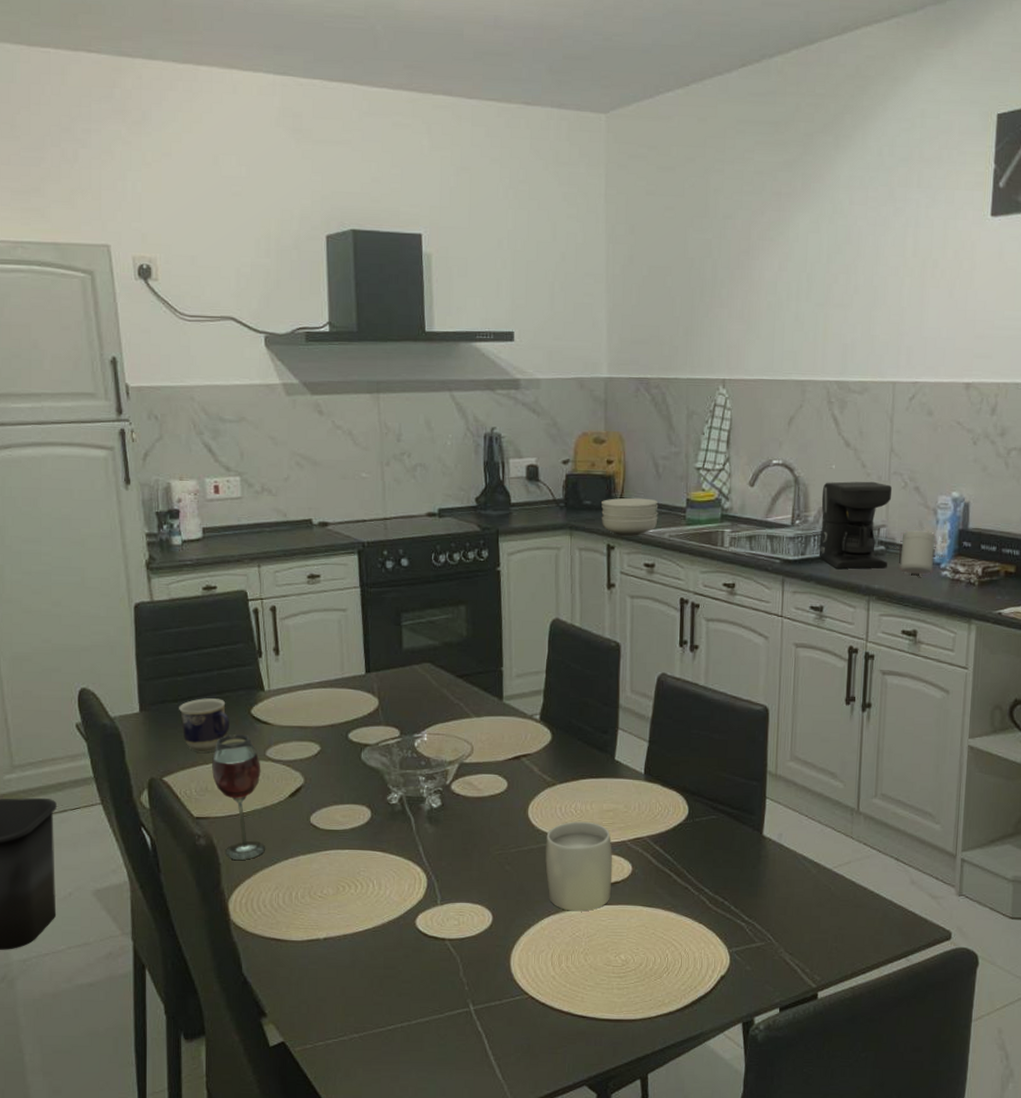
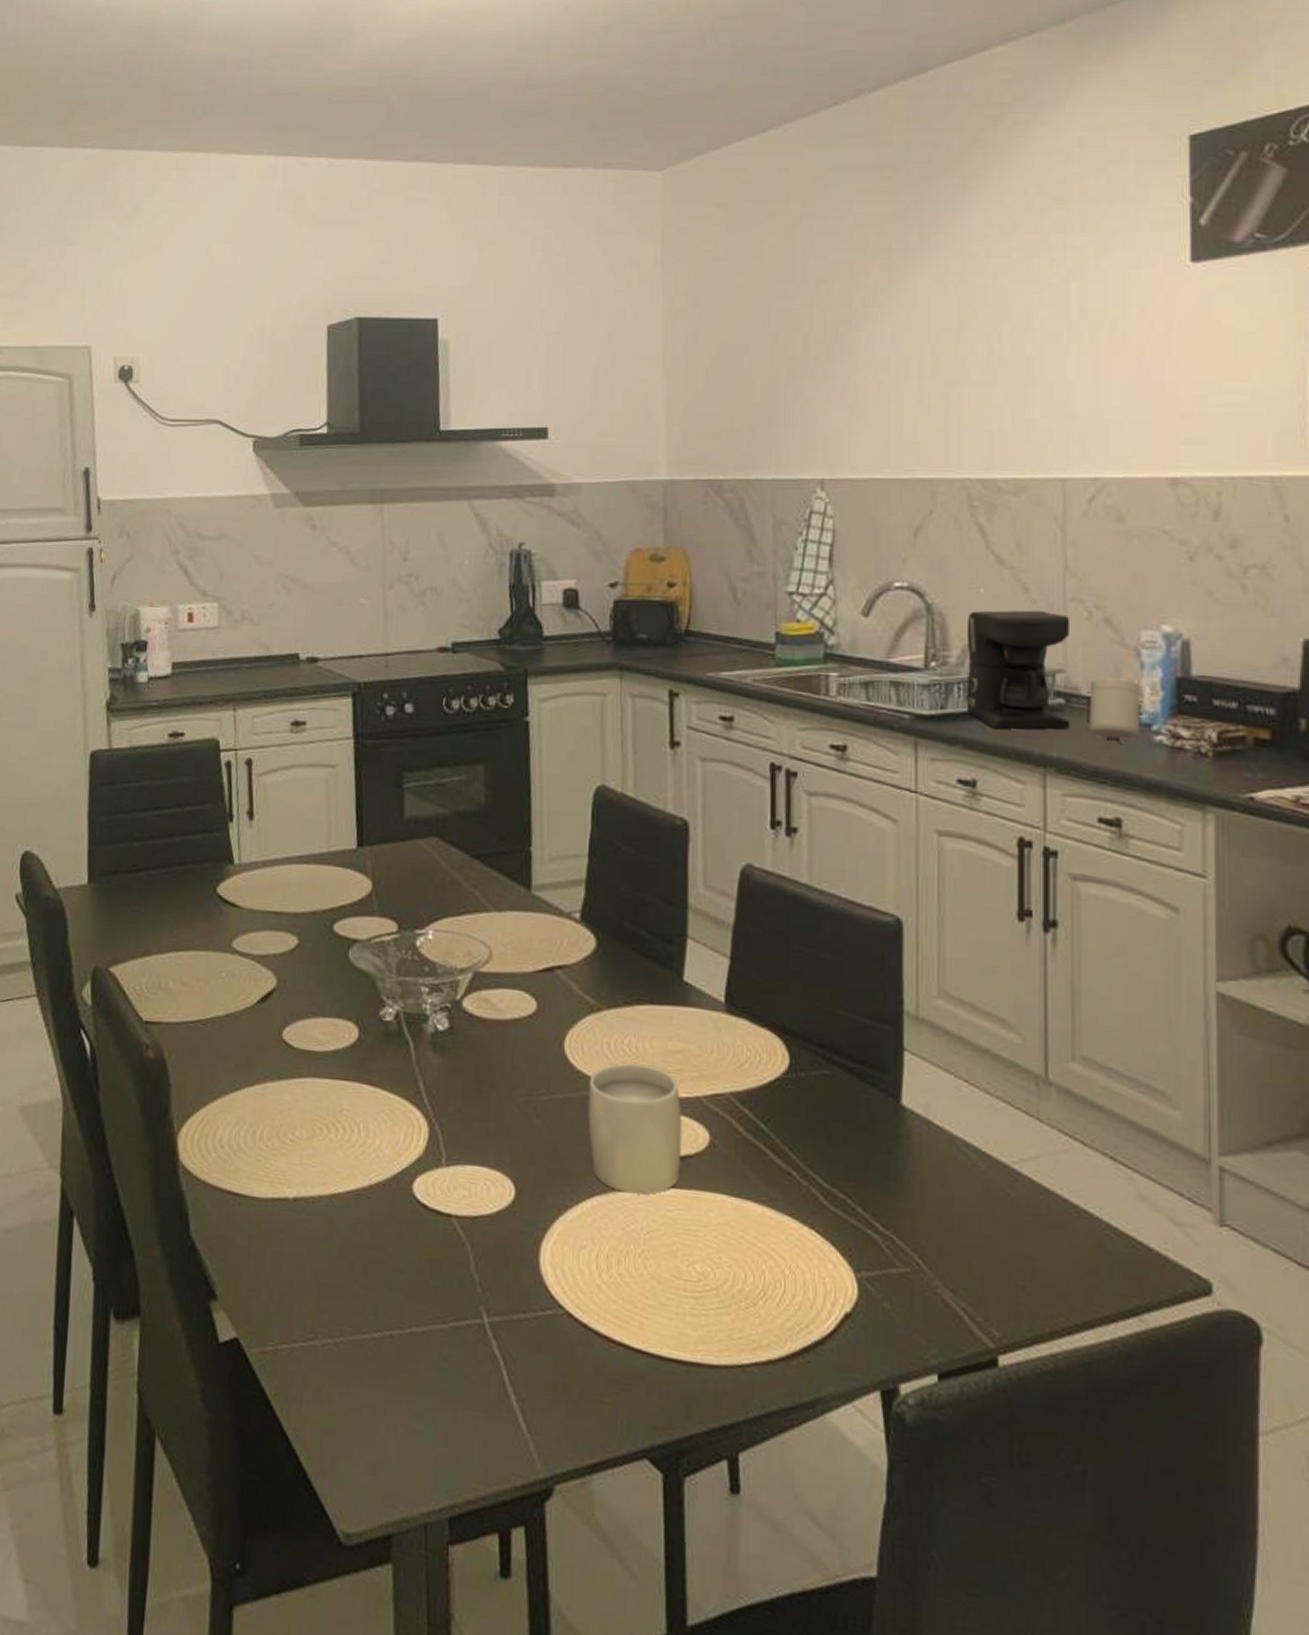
cup: present [179,698,229,753] -> none [133,870,191,939]
wineglass: present [211,734,265,860] -> none [166,917,226,1082]
bowl: present [600,497,659,537] -> none [659,630,738,681]

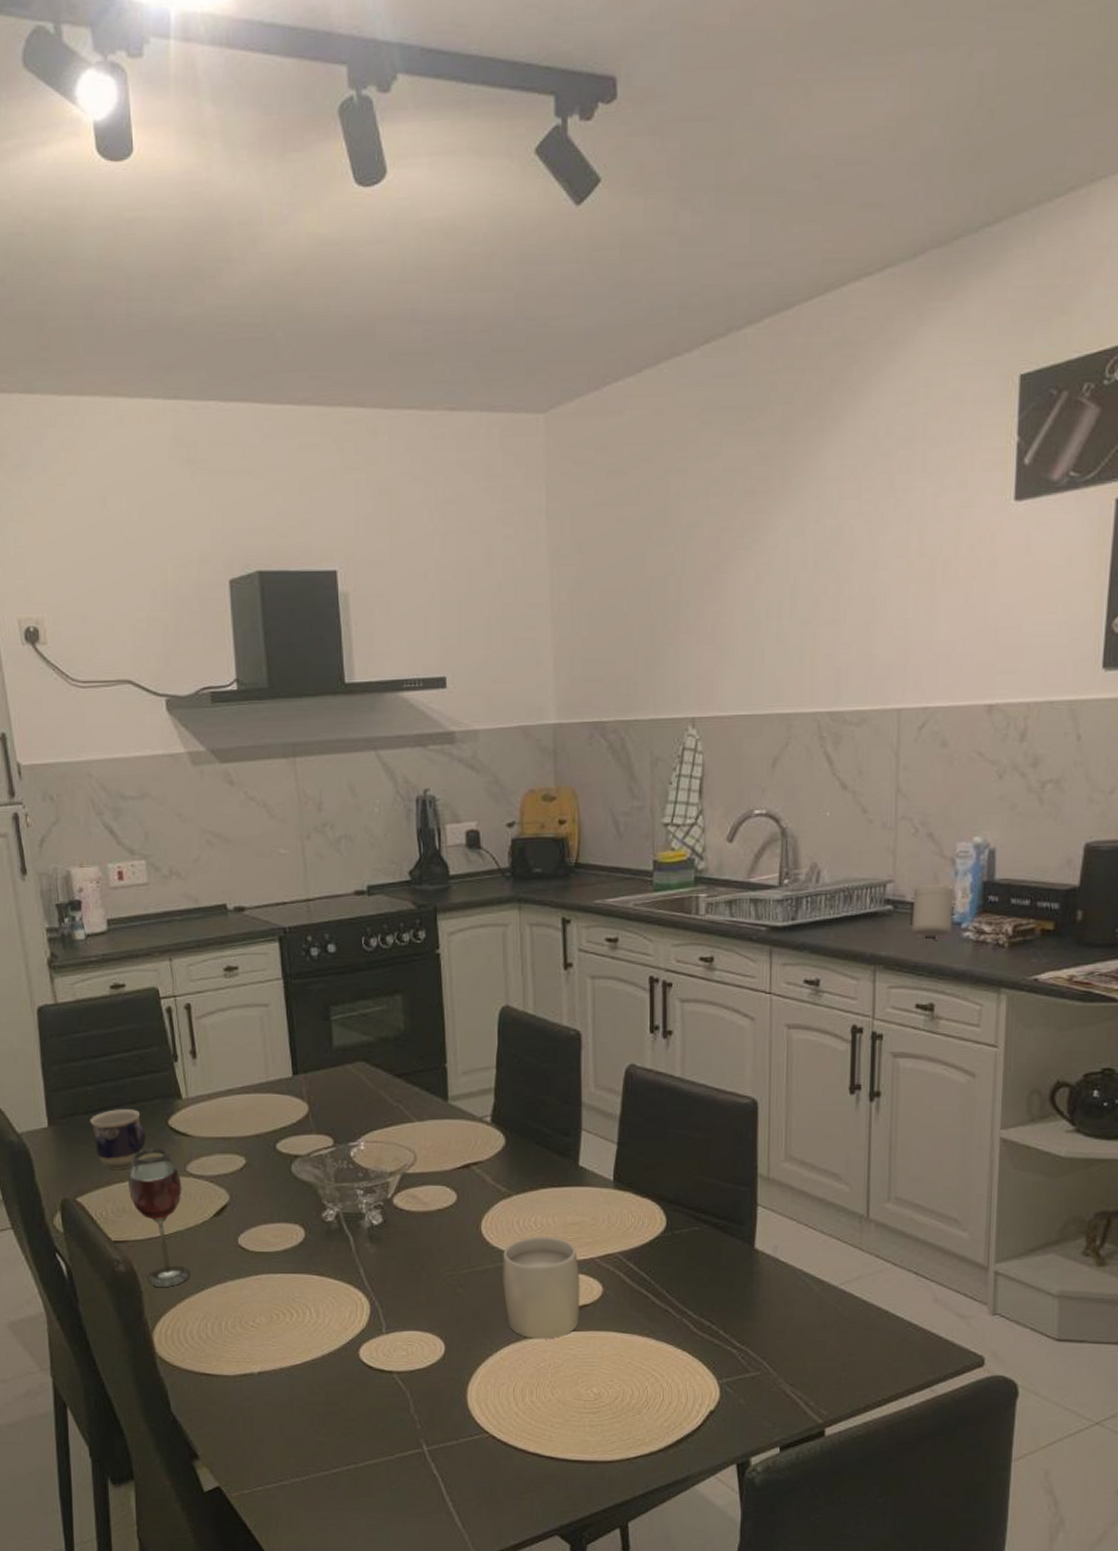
cup: none [133,870,191,939] -> present [90,1109,146,1169]
wineglass: none [166,917,226,1082] -> present [127,1148,190,1287]
coffee maker: present [966,610,1069,730] -> none [812,829,899,934]

